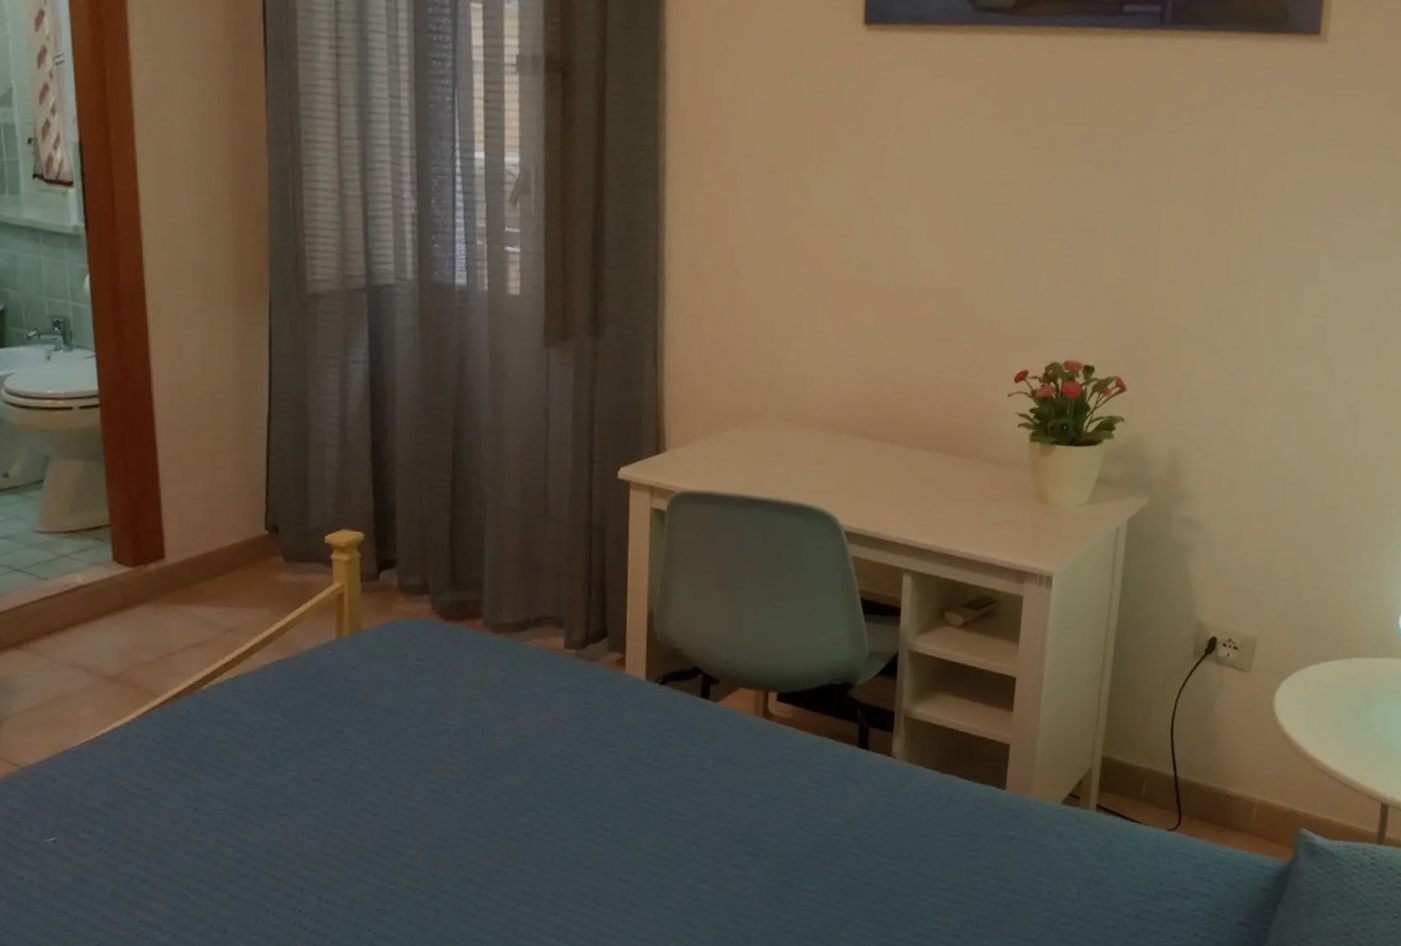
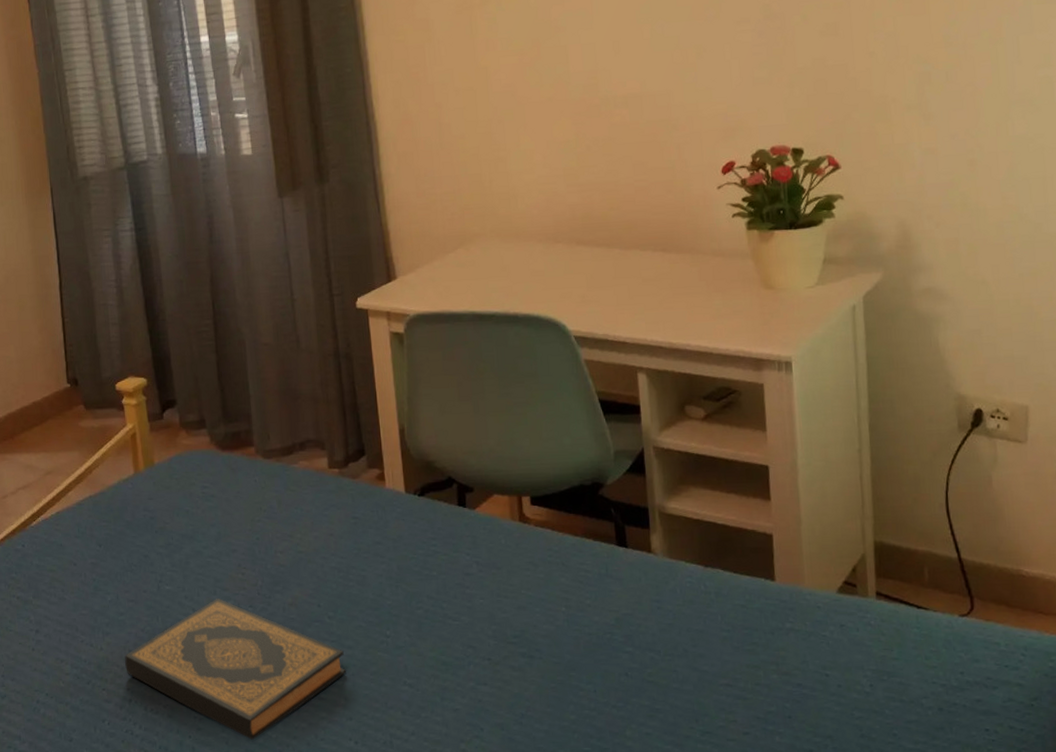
hardback book: none [301,781,557,935] -> present [125,597,346,740]

